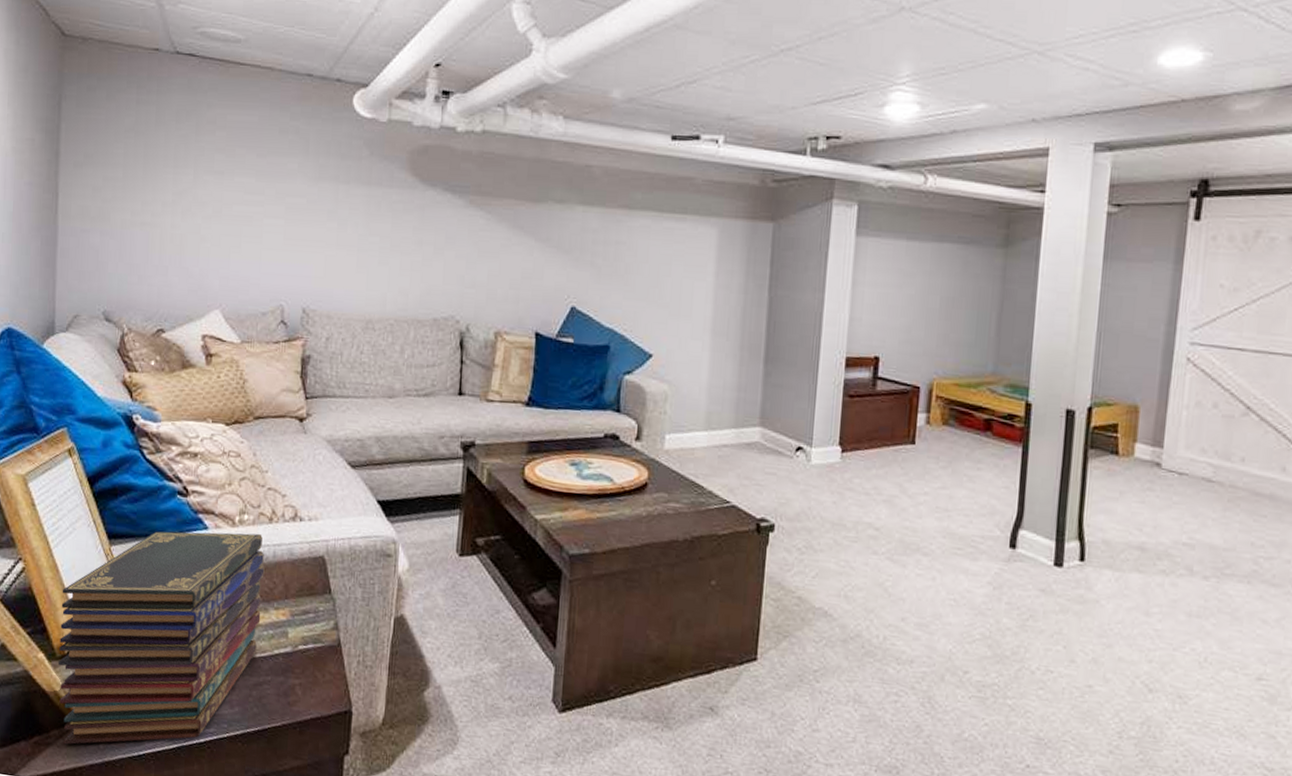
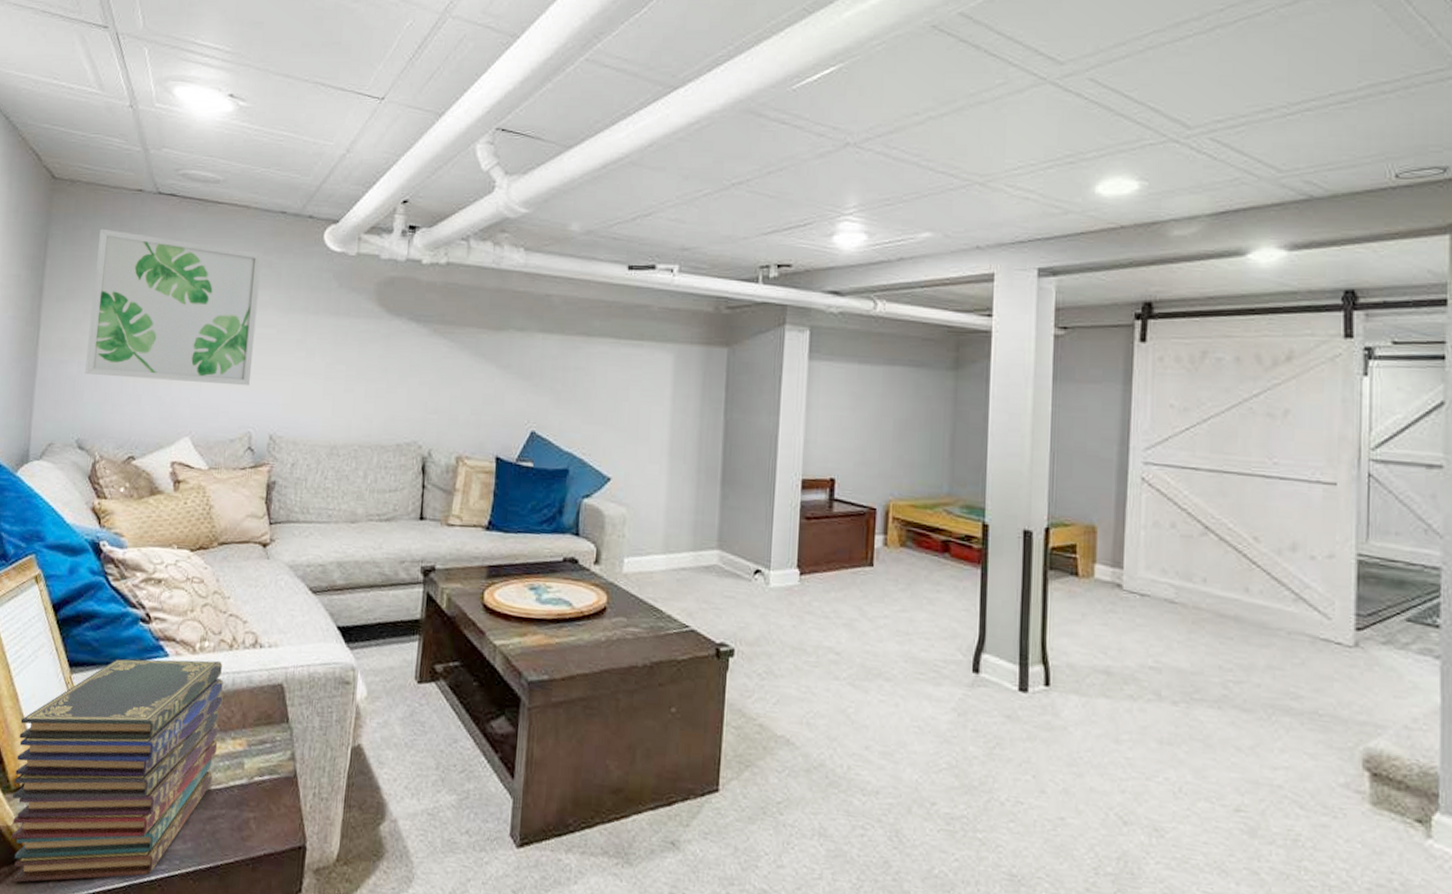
wall art: none [108,90,288,258] -> present [85,228,262,386]

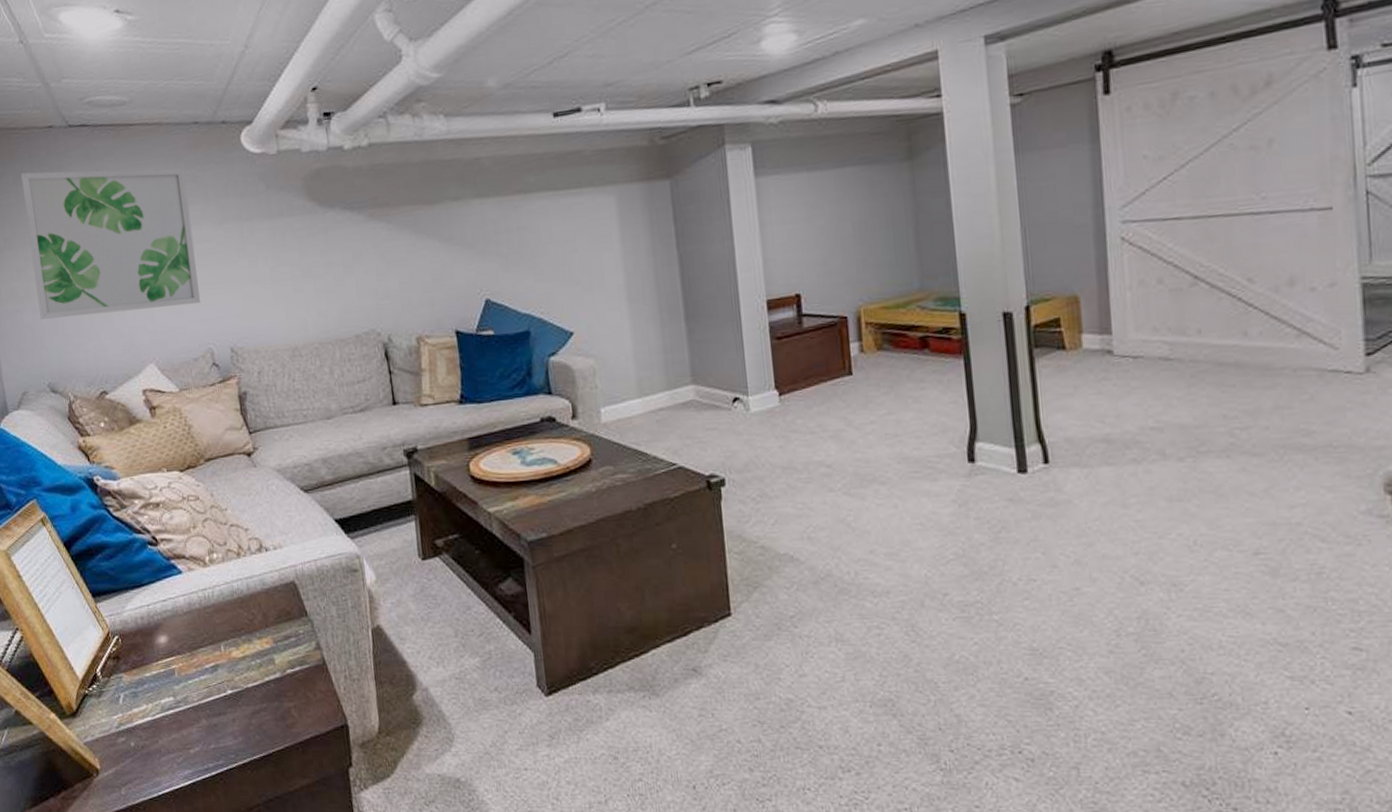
book stack: present [11,659,224,883] -> none [60,570,249,796]

